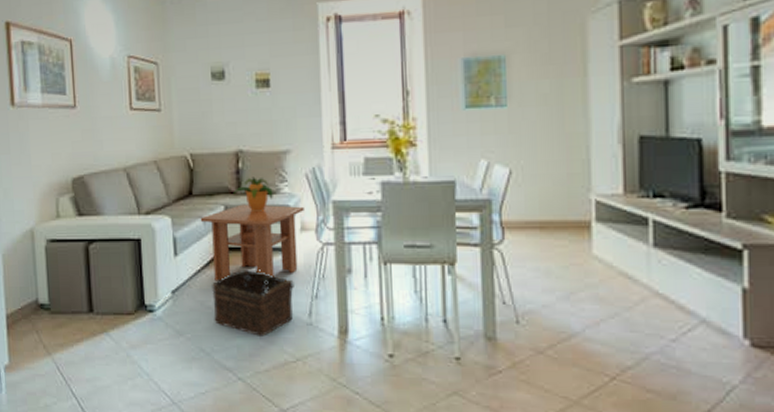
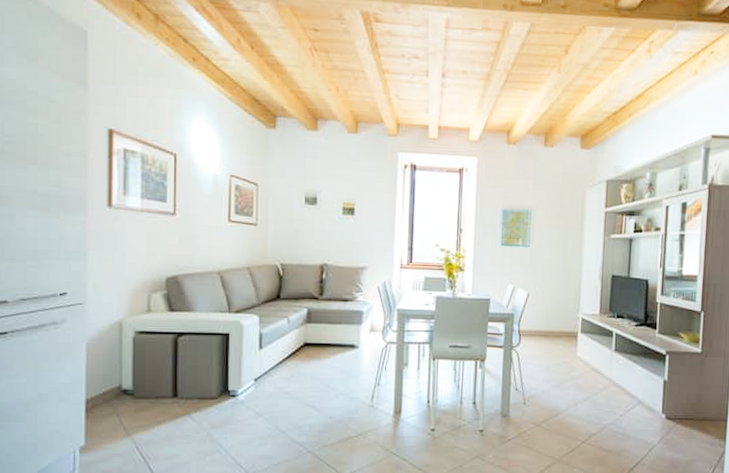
coffee table: present [200,204,304,281] -> none [285,308,374,371]
basket: present [212,270,294,336] -> none [290,362,361,416]
potted plant: present [233,177,274,211] -> none [316,286,351,315]

